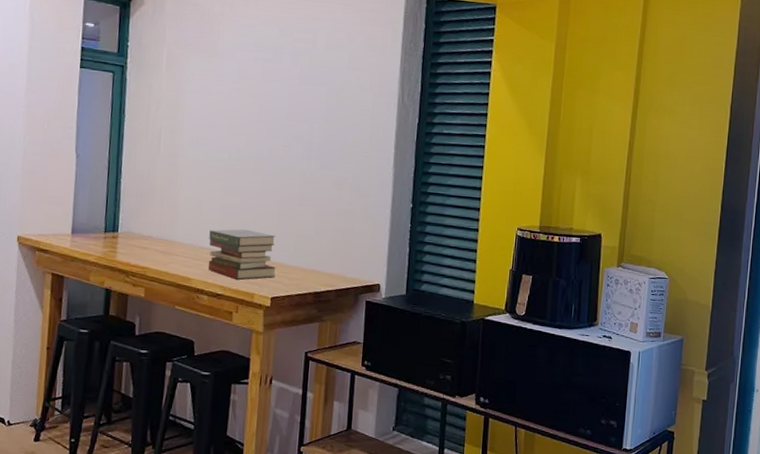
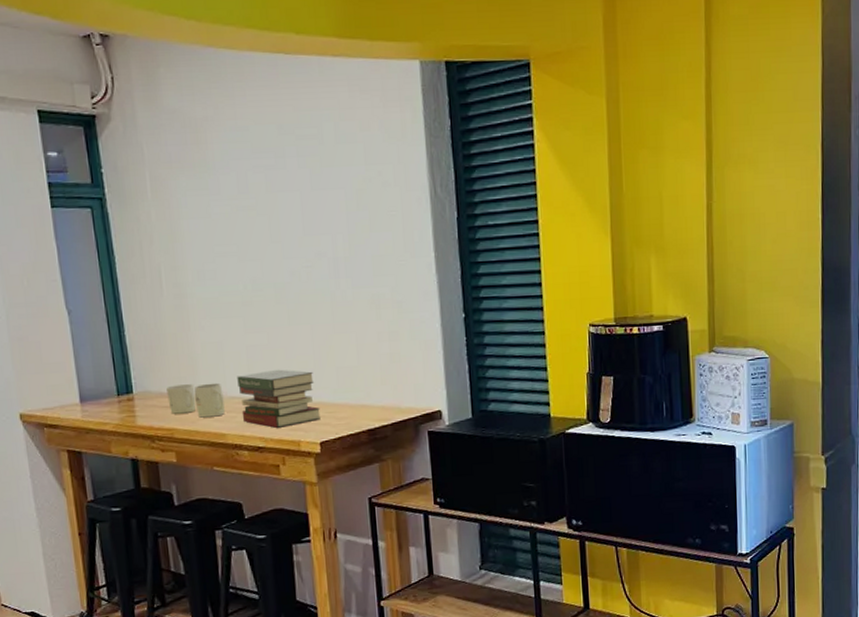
mug: none [146,230,172,256] -> present [166,384,197,414]
mug: none [169,232,196,263] -> present [194,383,225,418]

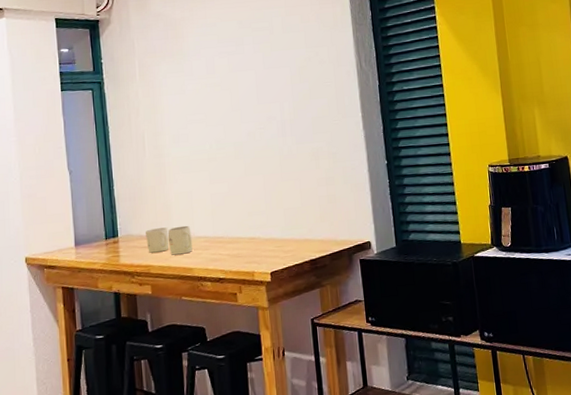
books: present [237,369,321,428] -> none [203,212,271,262]

